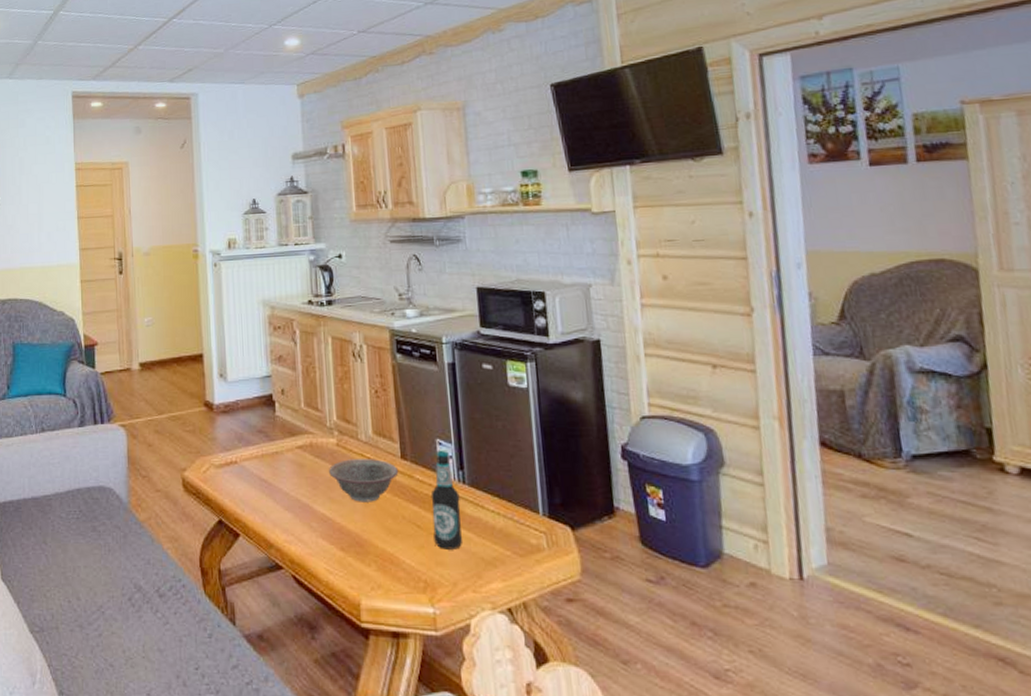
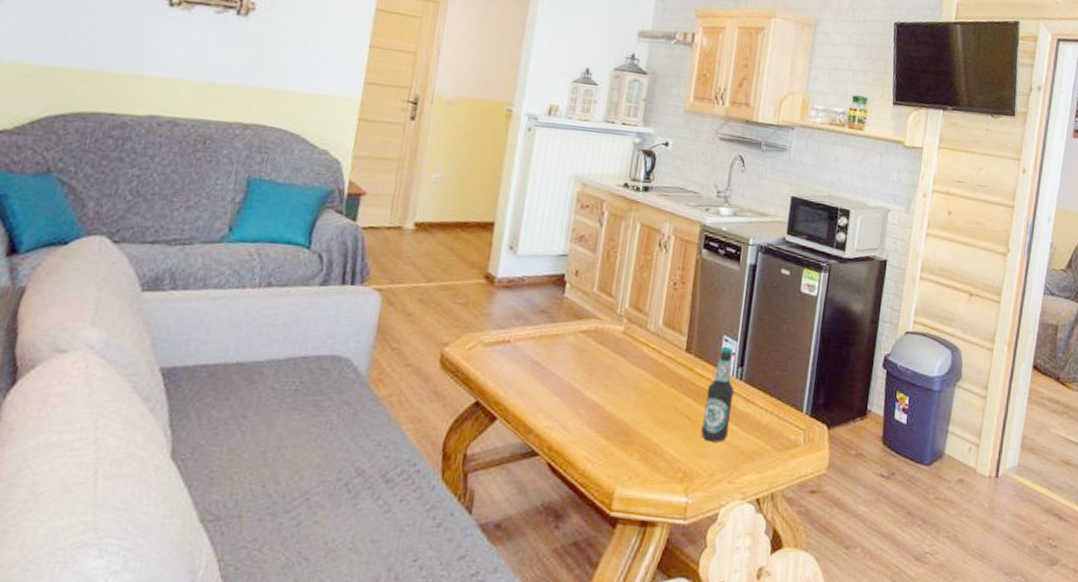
decorative bowl: present [329,459,399,502] -> none [609,348,681,392]

